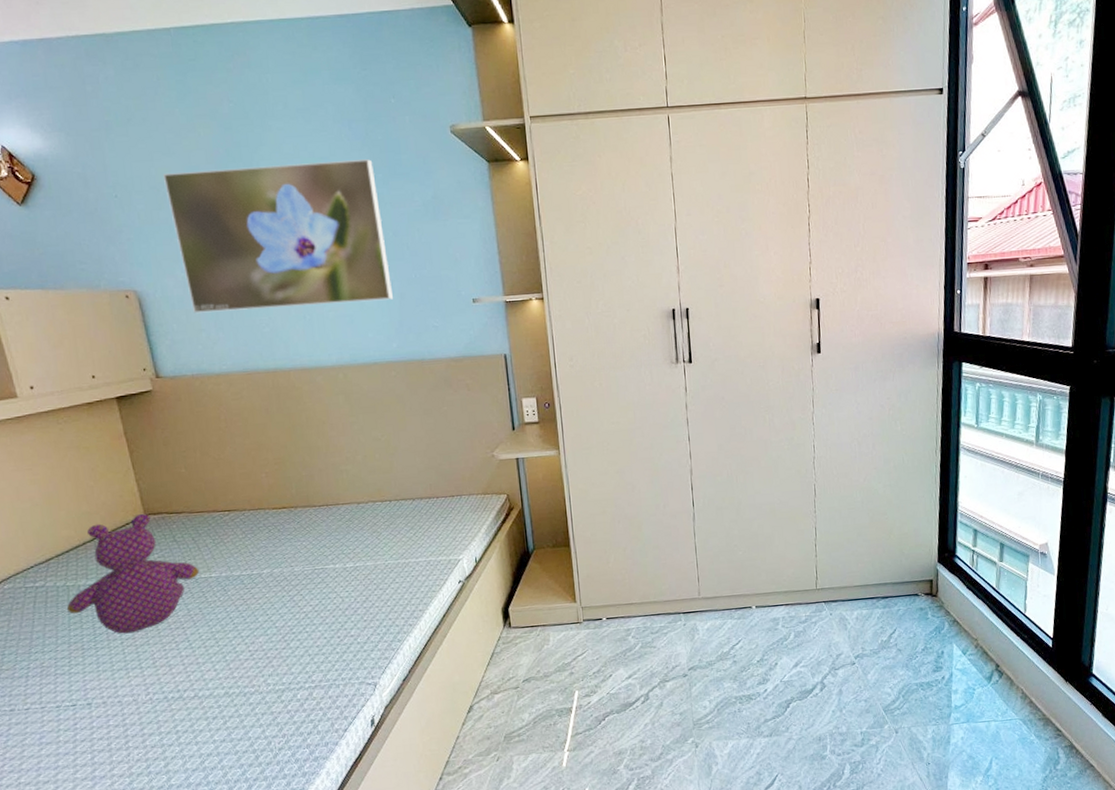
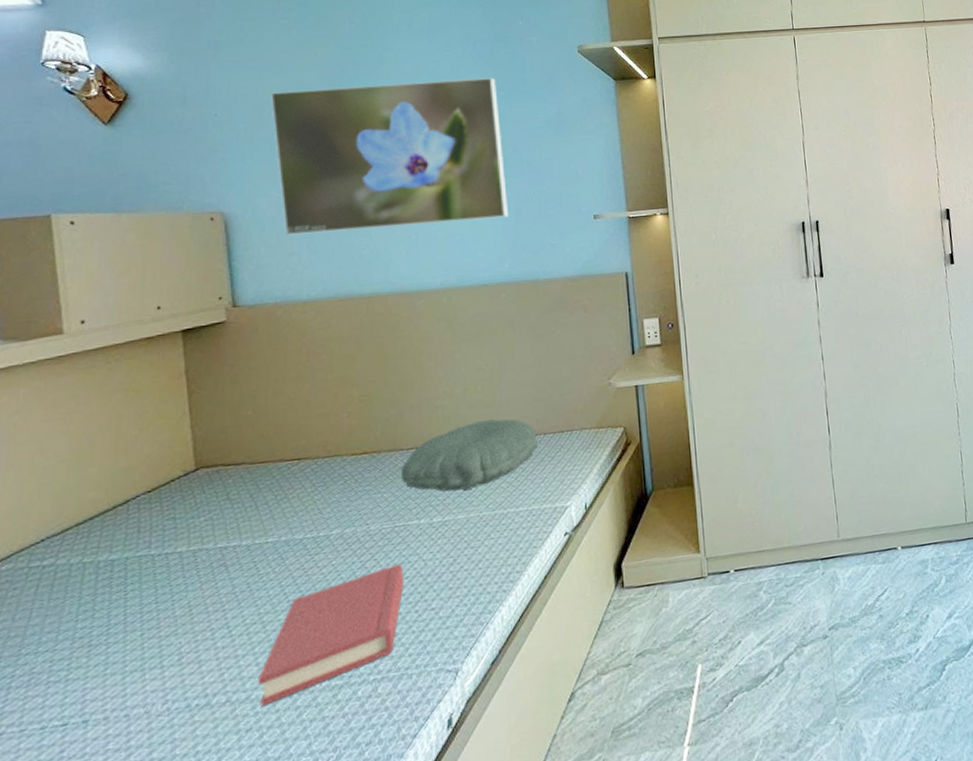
teddy bear: present [66,514,200,634] -> none [77,467,254,623]
hardback book: none [217,599,327,702] -> present [258,563,405,707]
pillow: none [315,483,433,543] -> present [400,419,539,491]

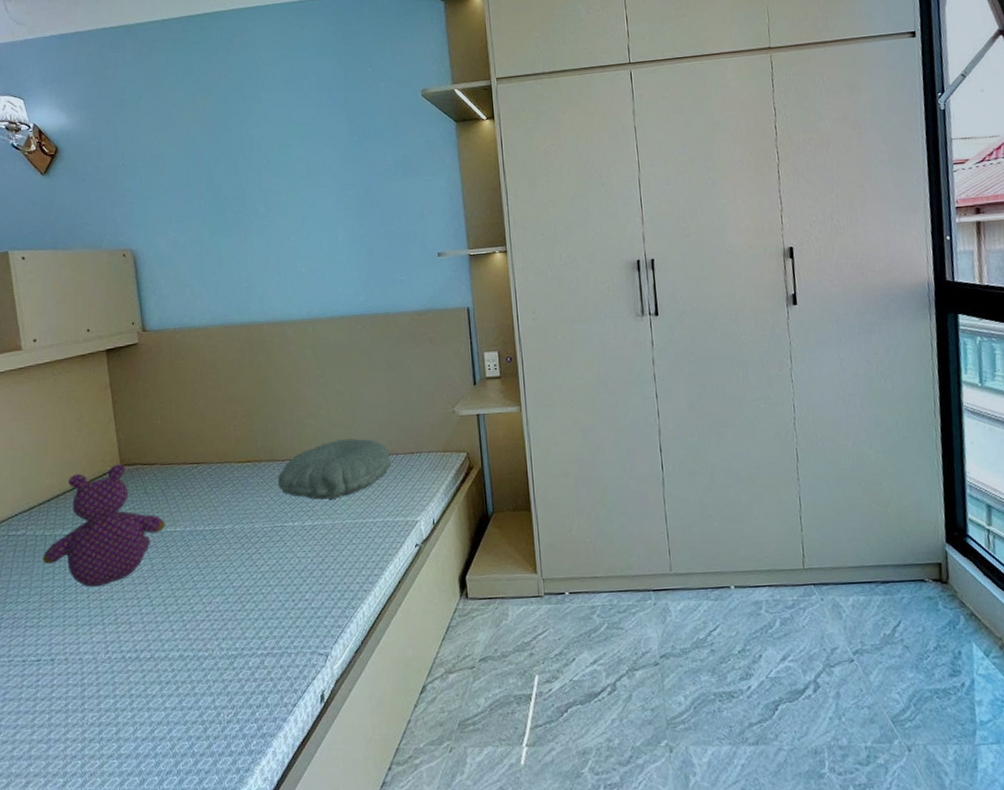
teddy bear: none [77,467,254,623] -> present [42,465,166,587]
hardback book: present [258,563,405,707] -> none [173,558,283,665]
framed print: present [271,78,508,236] -> none [165,124,362,270]

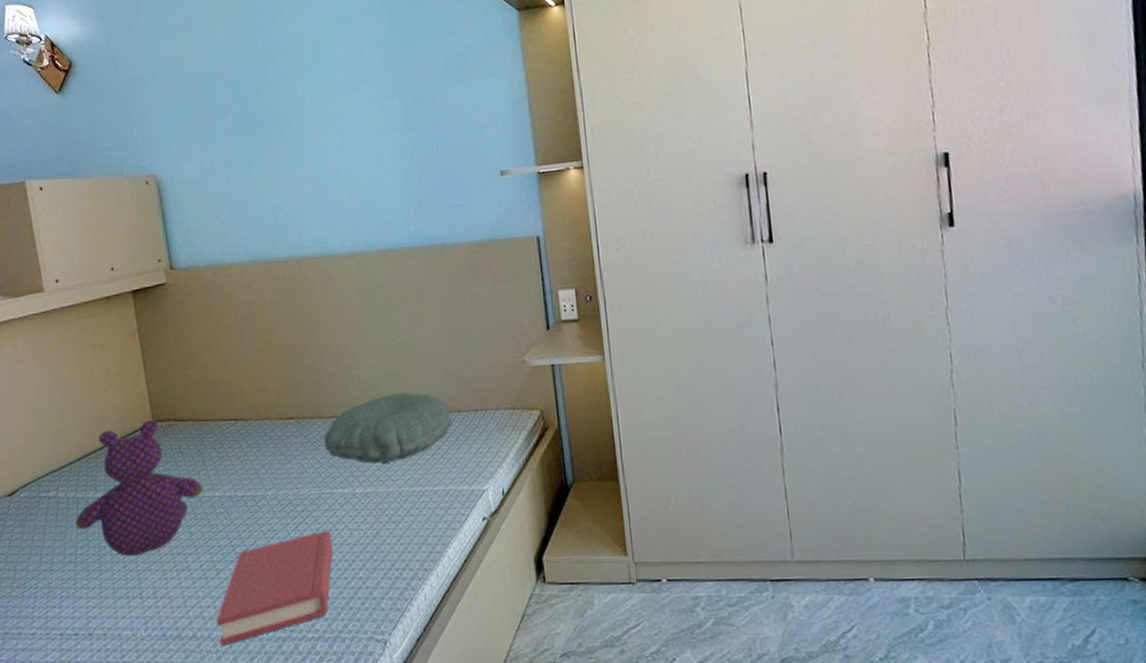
hardback book: none [173,558,283,665] -> present [216,529,334,646]

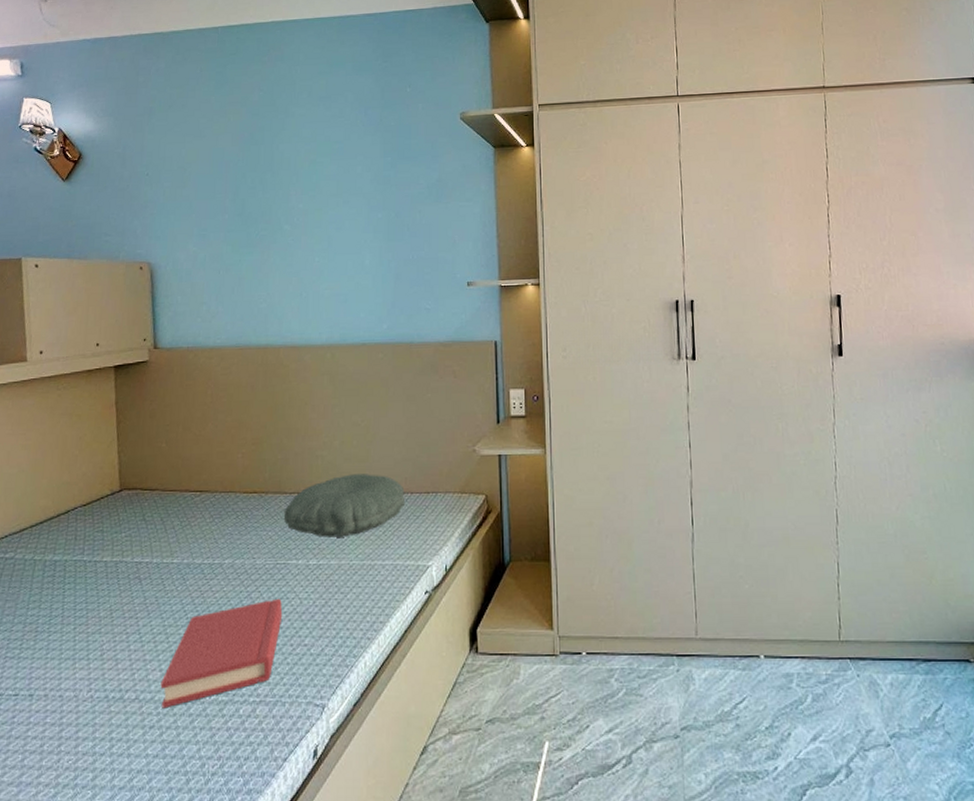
teddy bear: present [75,420,204,557] -> none [29,489,163,619]

